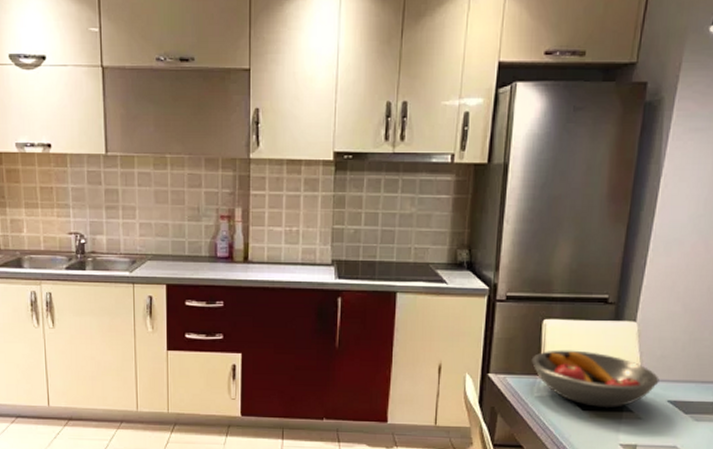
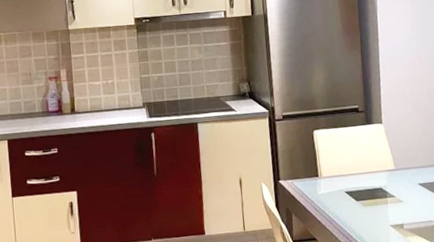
fruit bowl: present [531,350,660,407] -> none [310,152,409,197]

